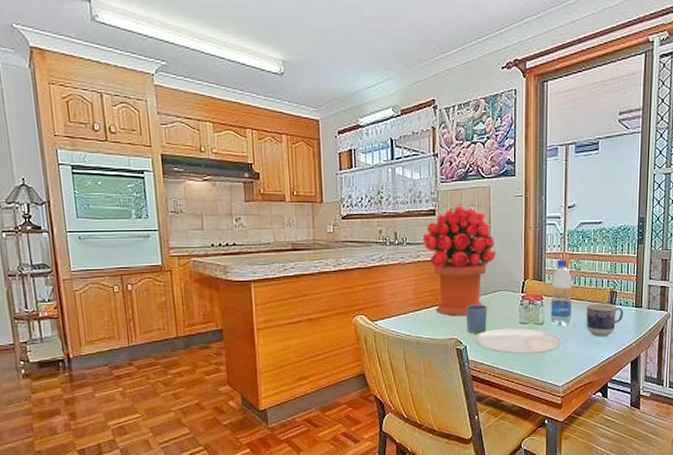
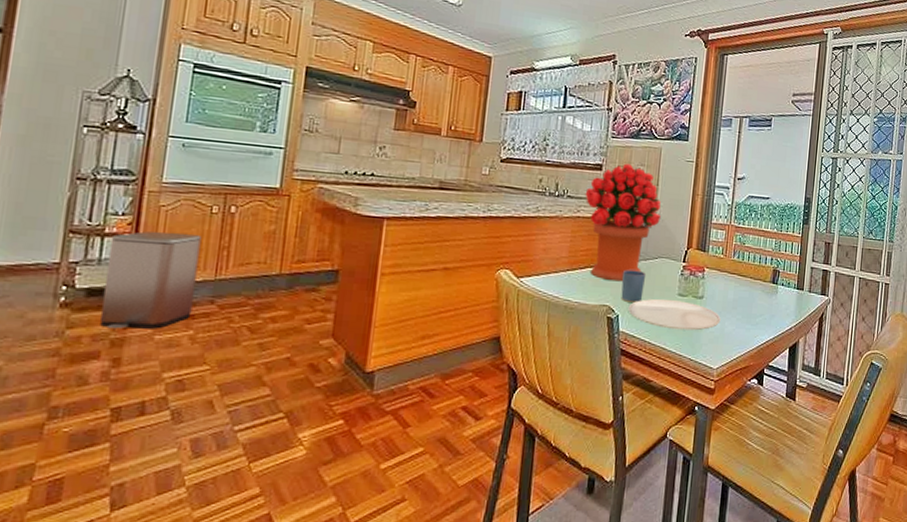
pedal bin: none [45,311,118,391] -> present [99,231,202,329]
bottle: present [550,259,572,326] -> none [710,231,736,303]
cup: present [585,302,624,337] -> none [746,280,785,318]

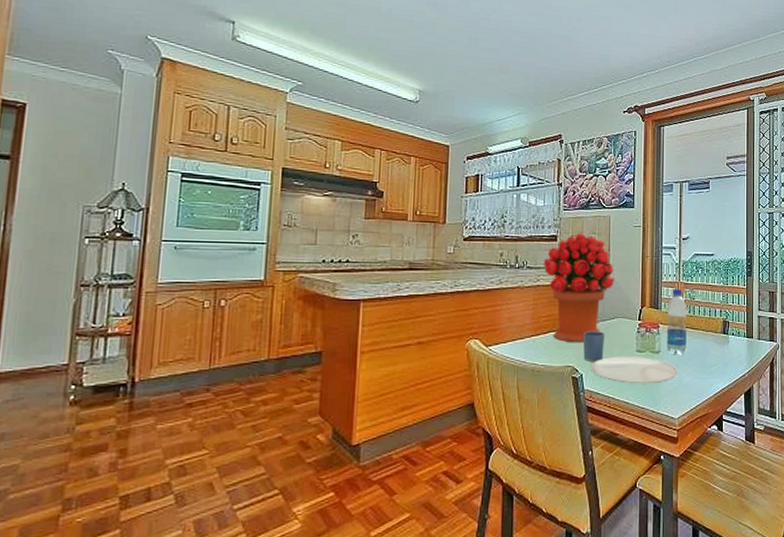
pedal bin: present [99,231,202,329] -> none [106,328,196,422]
bottle: none [710,231,736,303] -> present [666,288,687,355]

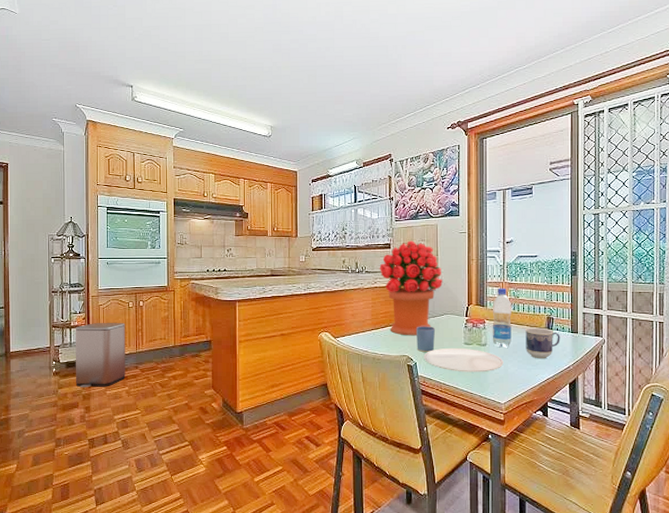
pedal bin: none [106,328,196,422] -> present [75,322,126,388]
cup: none [700,332,736,367] -> present [524,327,560,359]

